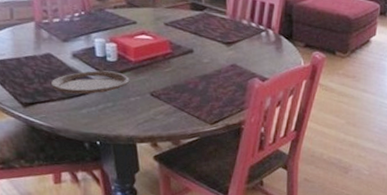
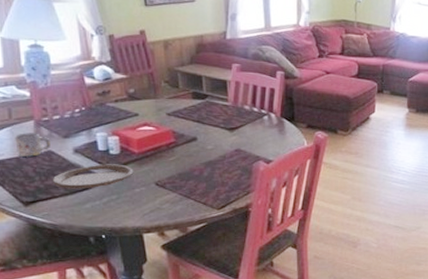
mug: none [16,34,50,58] -> present [15,133,50,157]

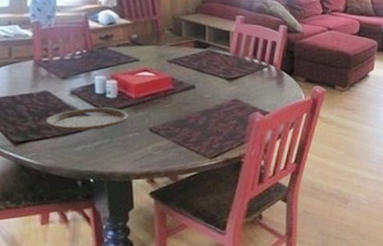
mug: present [15,133,50,157] -> none [12,72,48,96]

